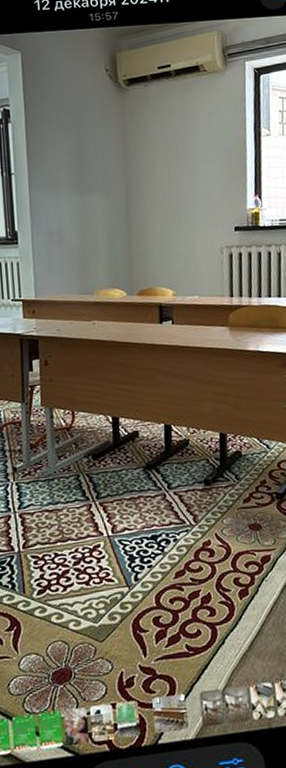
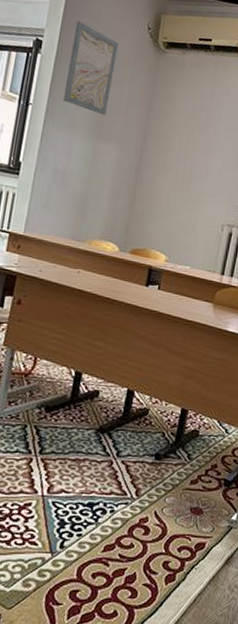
wall art: none [37,81,85,168] -> present [63,21,118,115]

